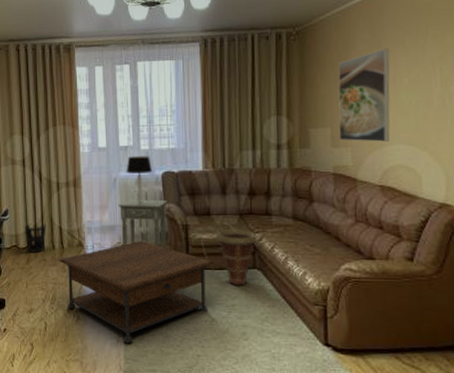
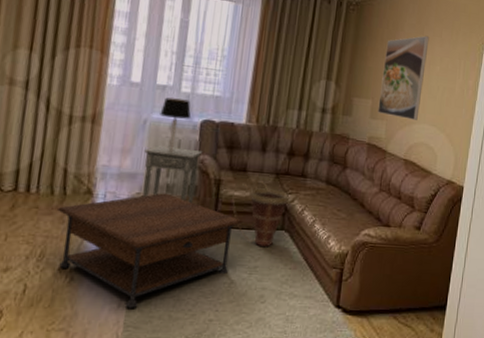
wastebasket: present [24,224,47,253] -> none [13,161,47,198]

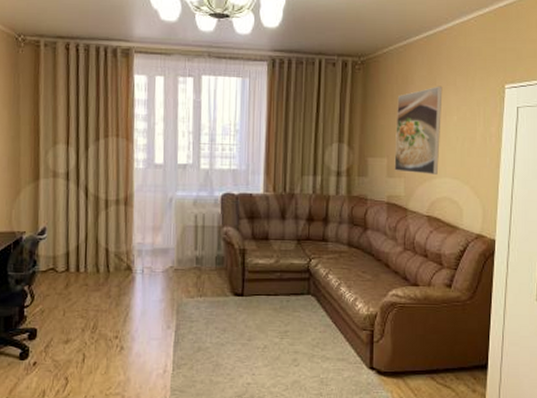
coffee table: present [56,193,244,308] -> none [103,265,270,373]
side table: present [142,145,203,204] -> none [173,221,226,274]
table lamp: present [160,97,192,153] -> none [183,175,212,227]
basket: present [232,181,289,248] -> none [258,248,312,312]

